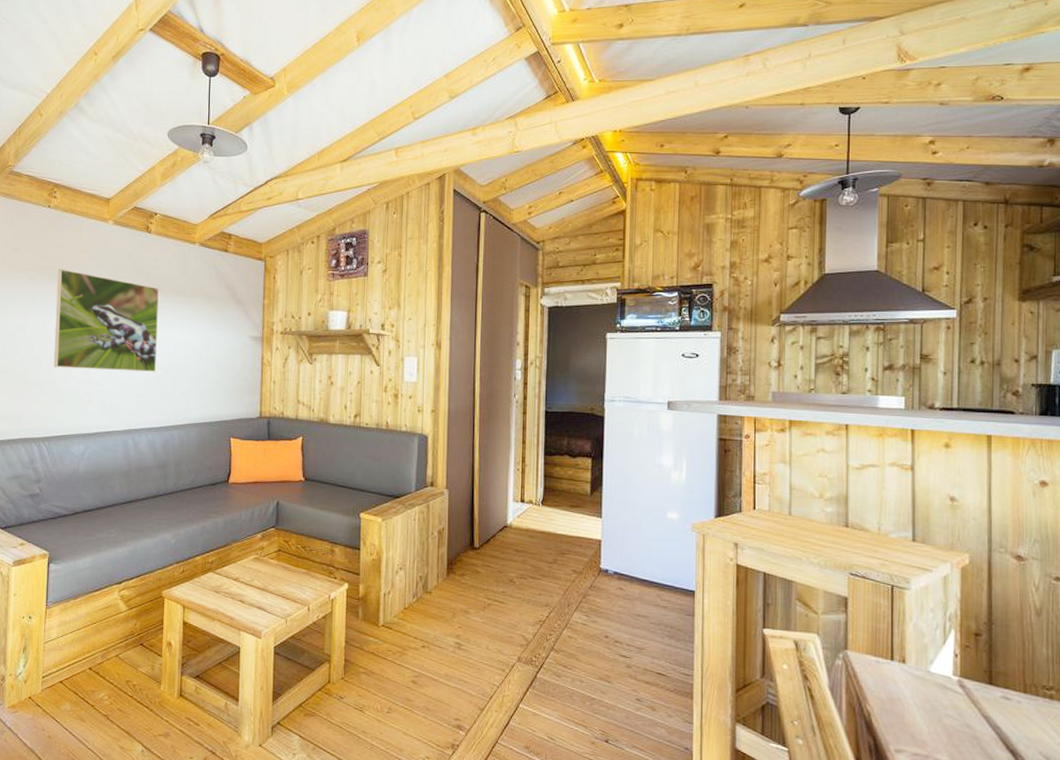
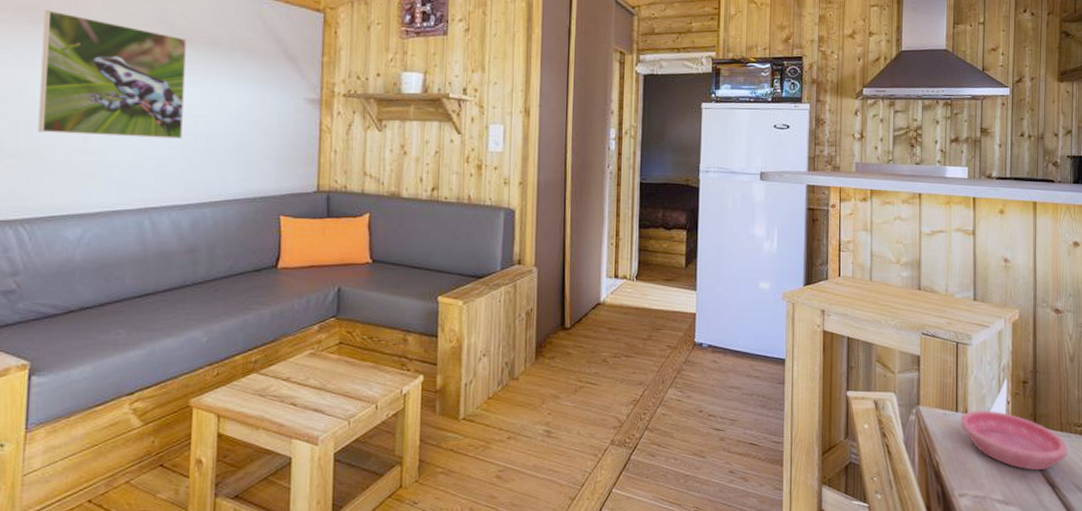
saucer: none [896,660,1033,734] -> present [960,410,1067,471]

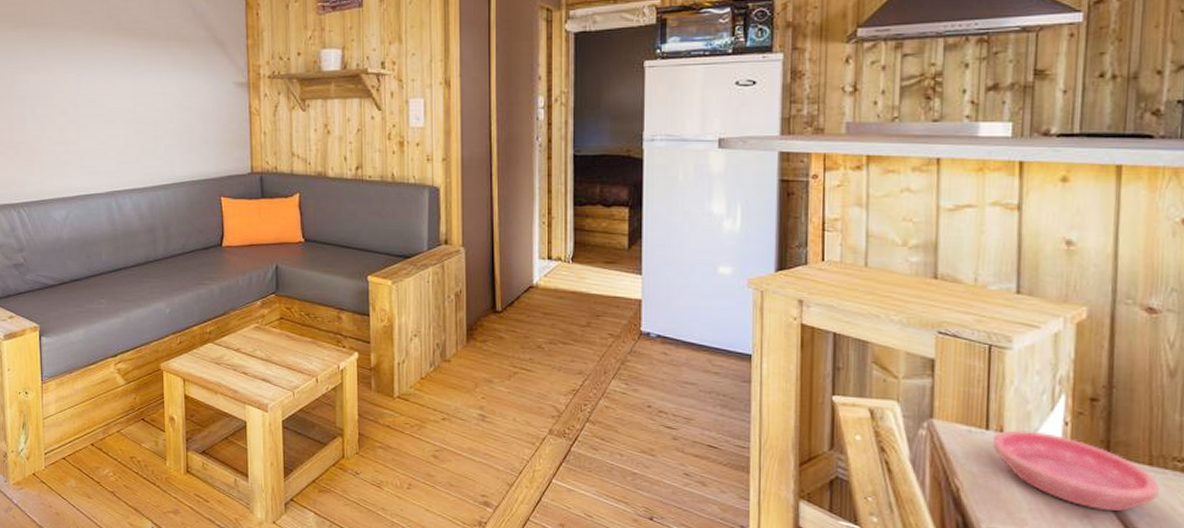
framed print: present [37,10,187,139] -> none [20,15,135,127]

